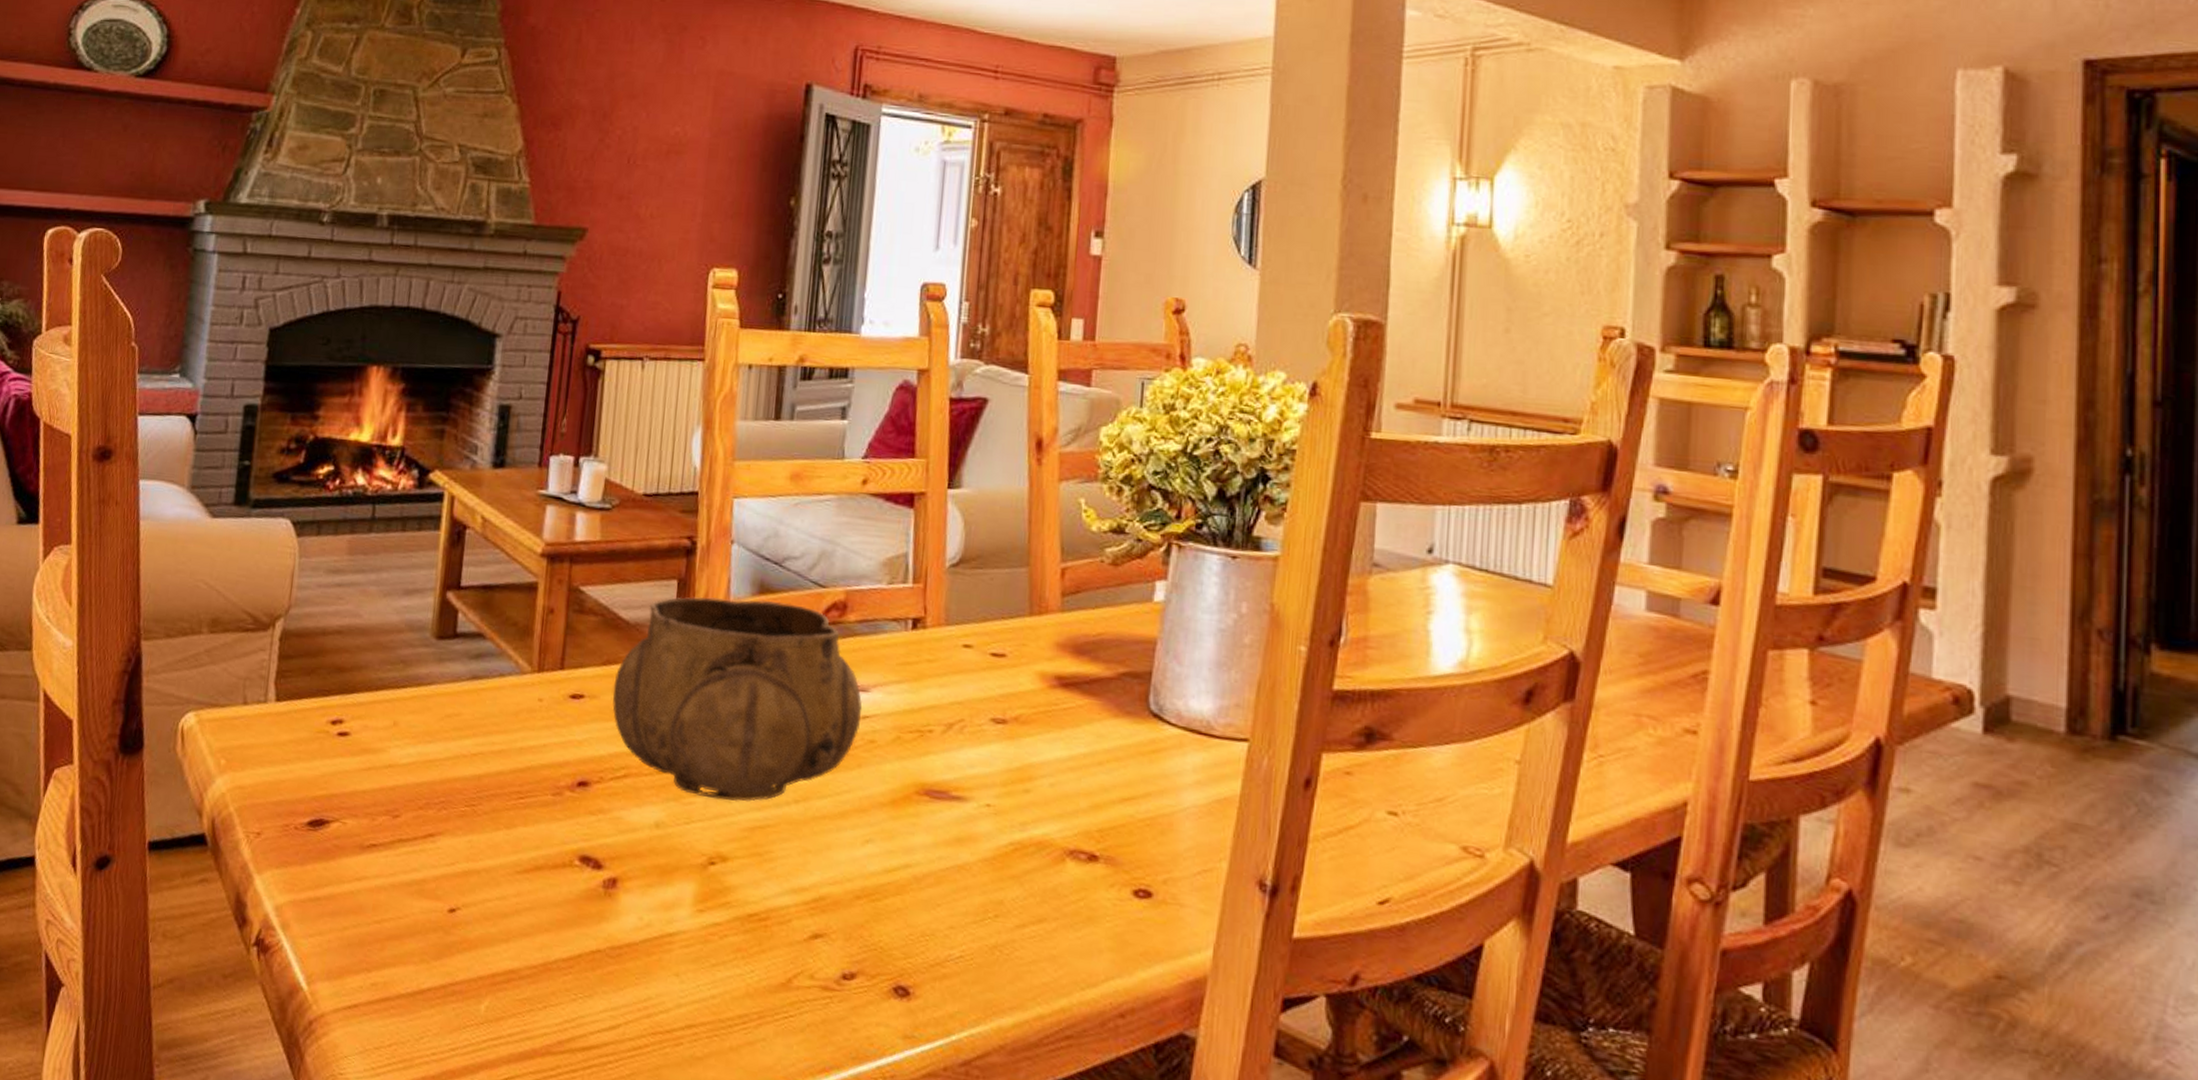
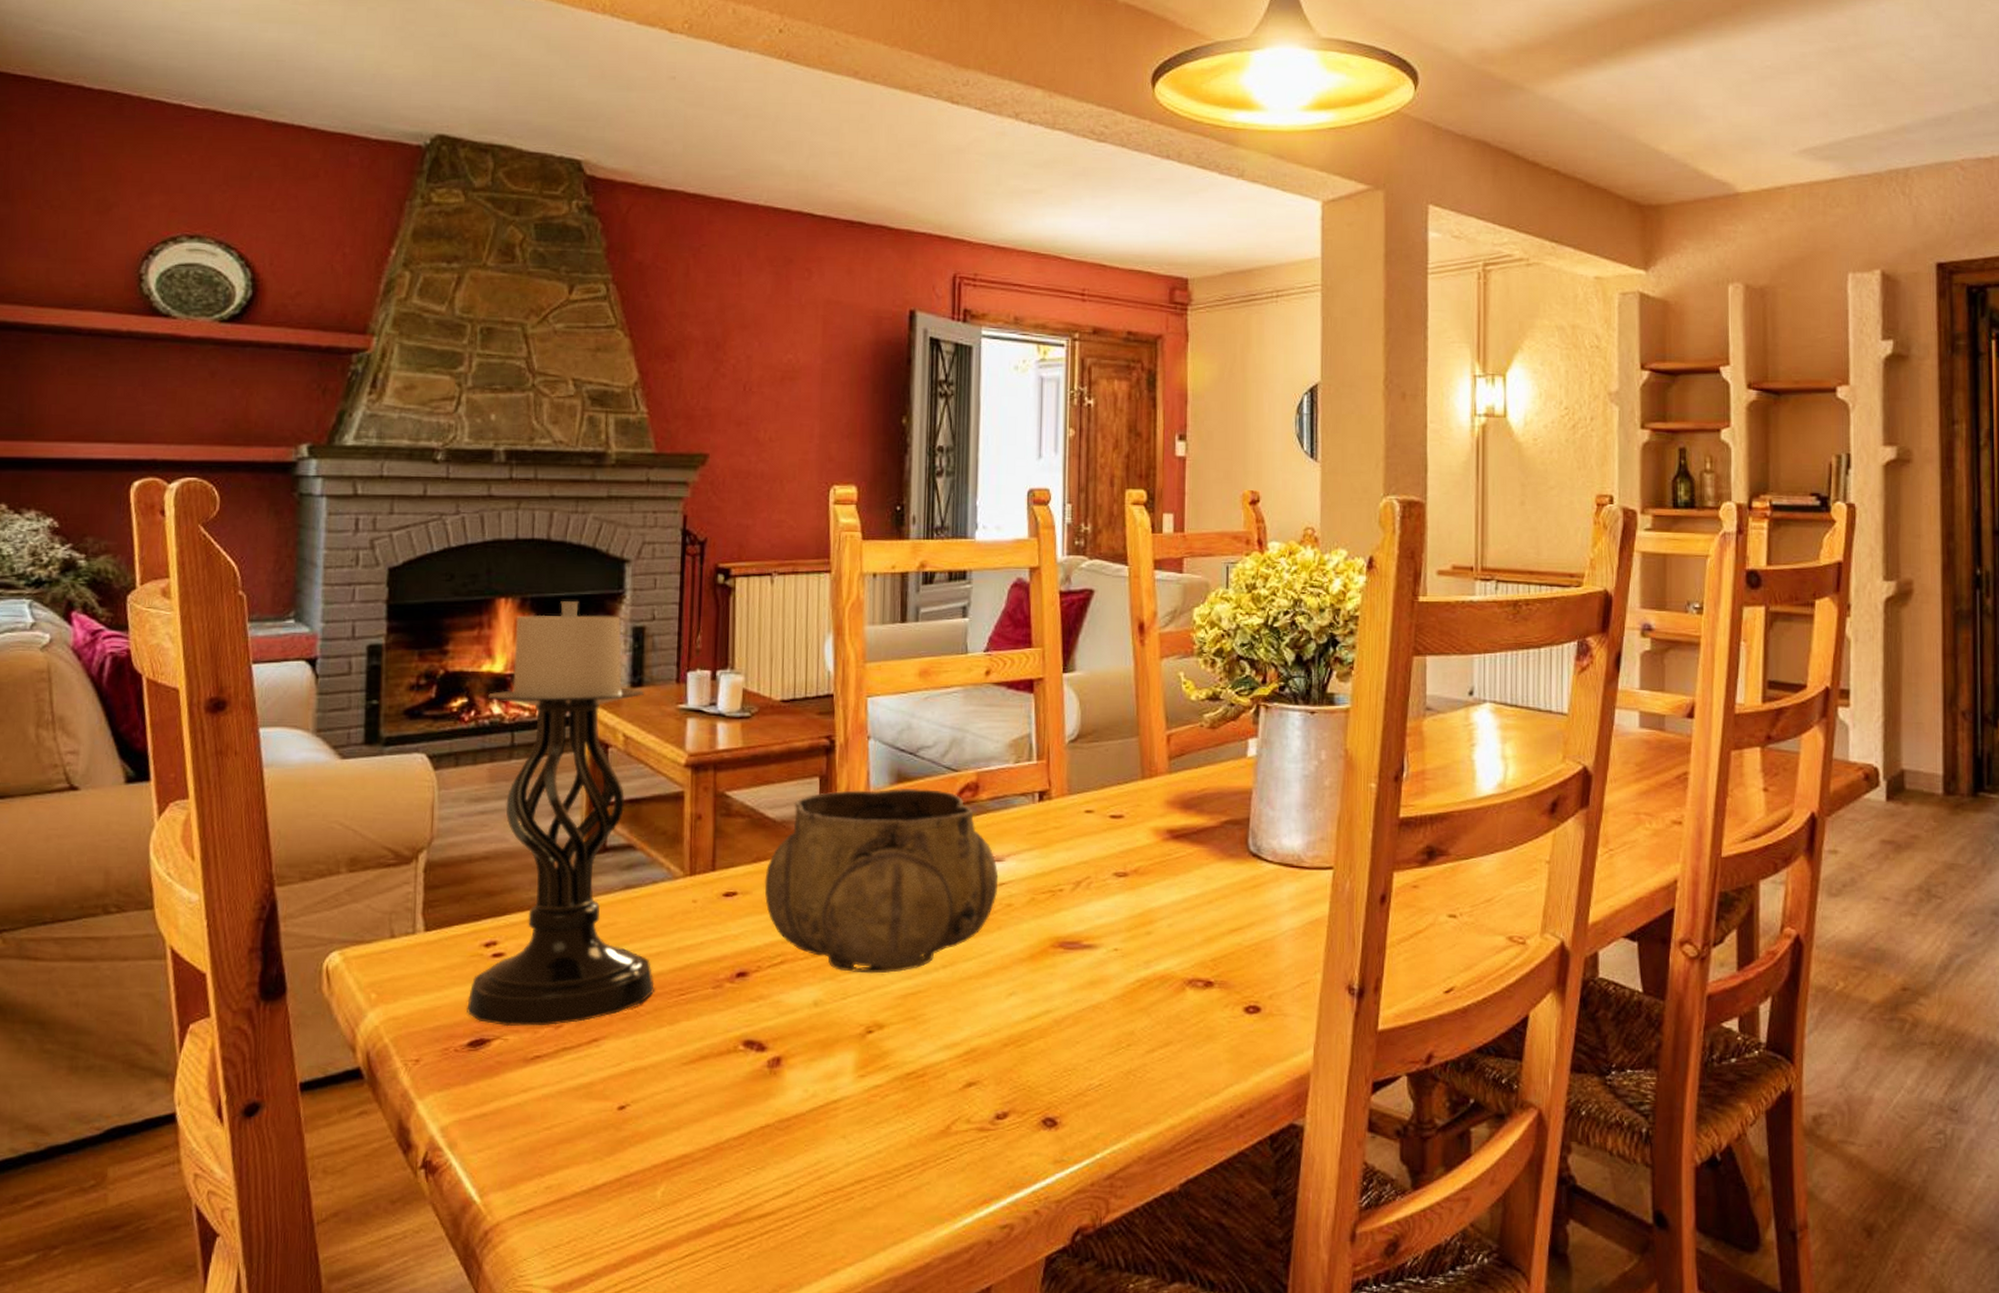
candle holder: none [309,373,506,815] -> present [467,600,654,1027]

